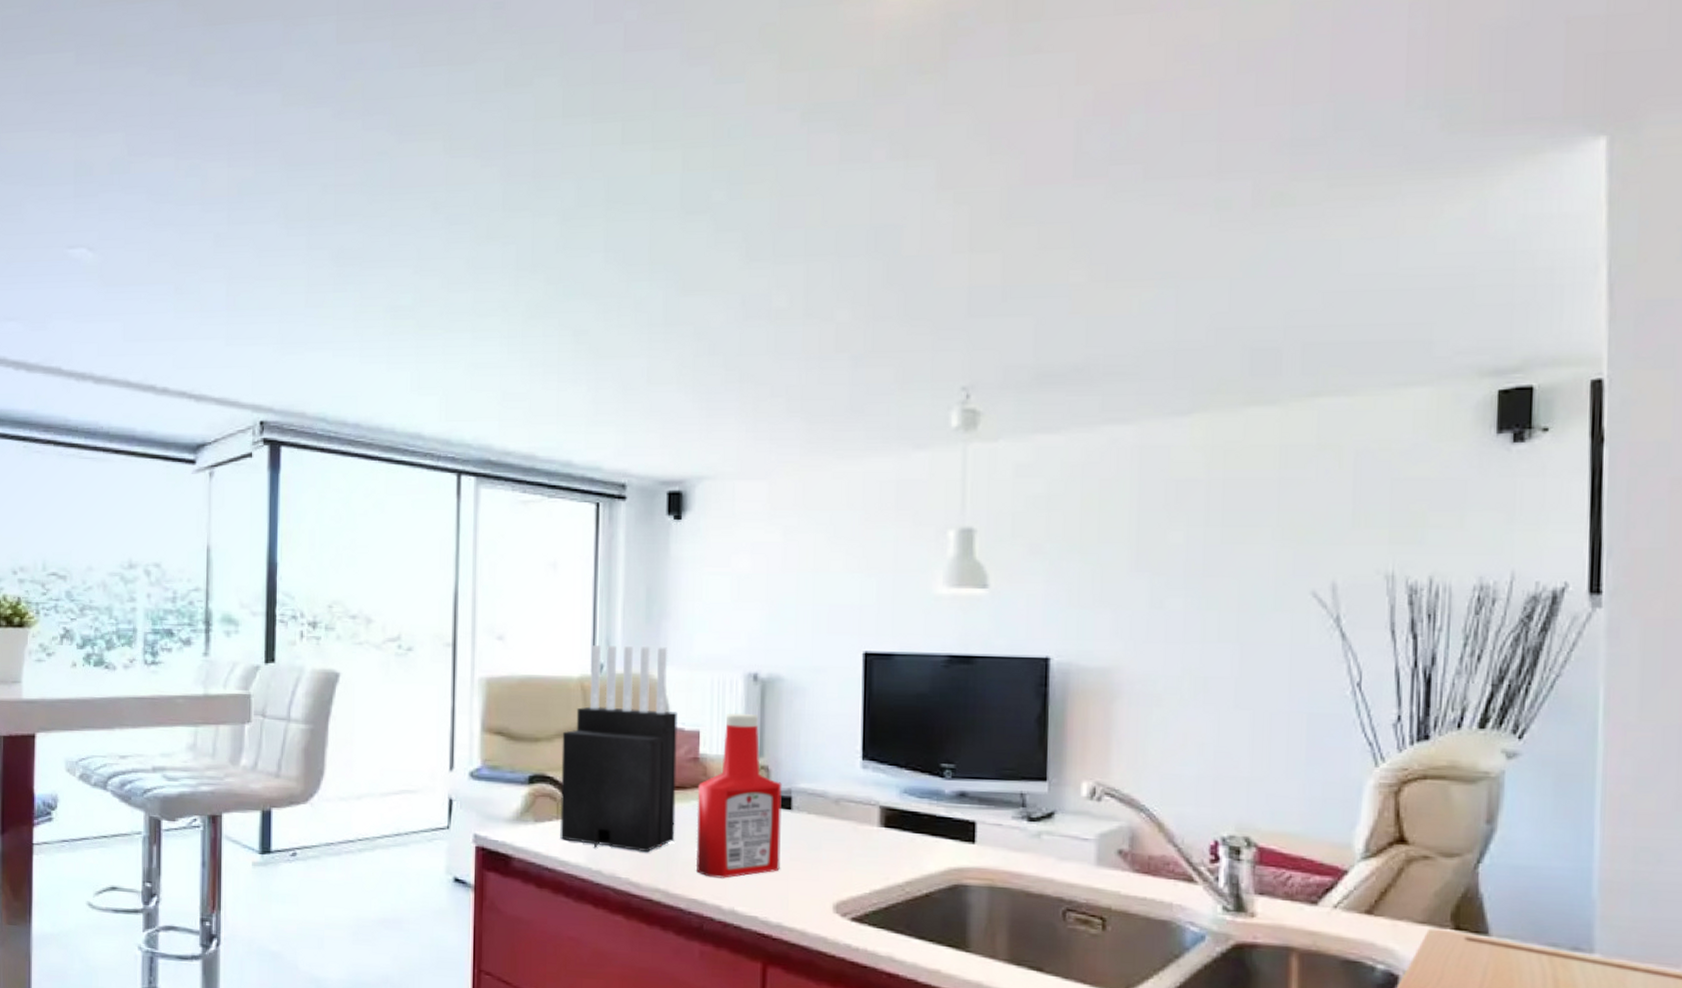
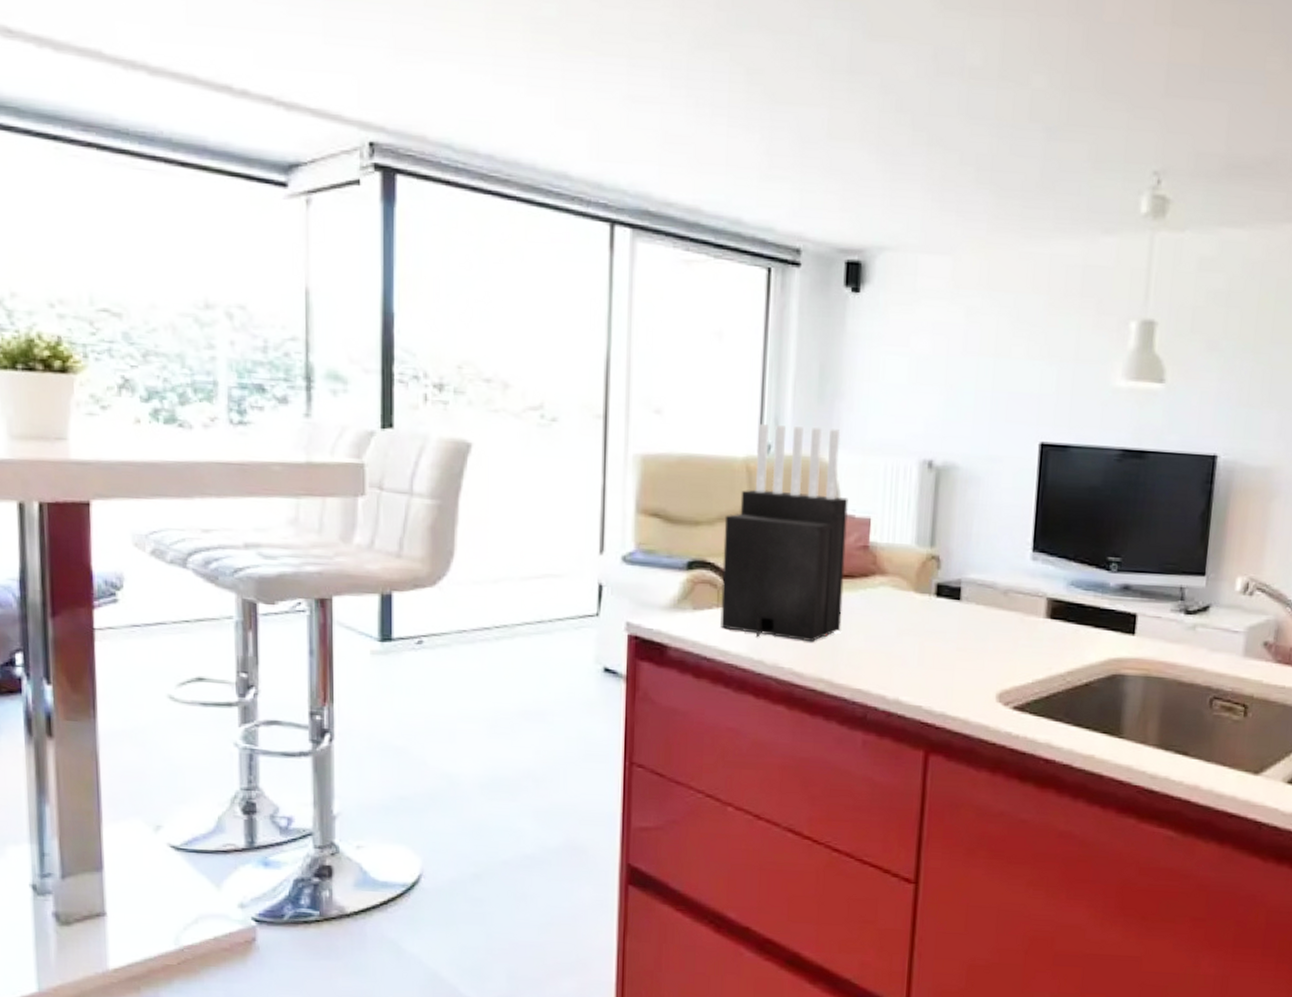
ketchup bottle: present [695,712,782,878] -> none [861,500,952,668]

